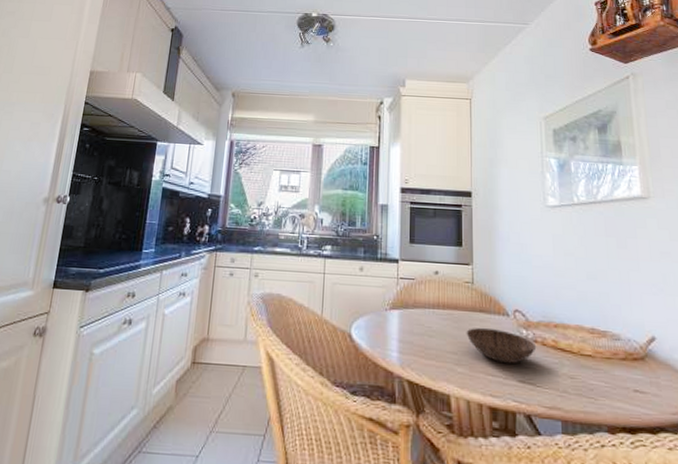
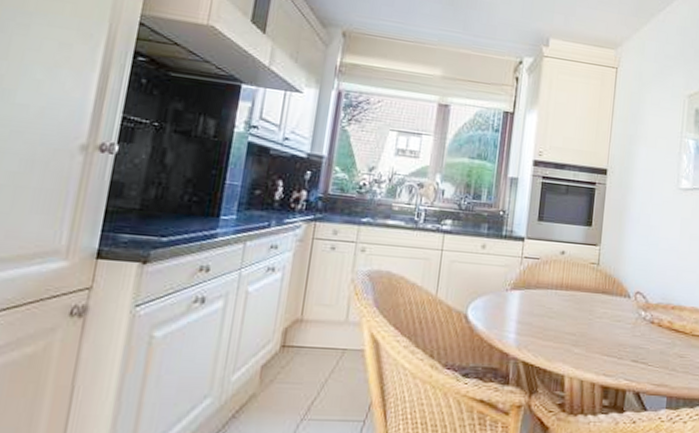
bowl: present [466,327,537,365] -> none [586,308,653,345]

